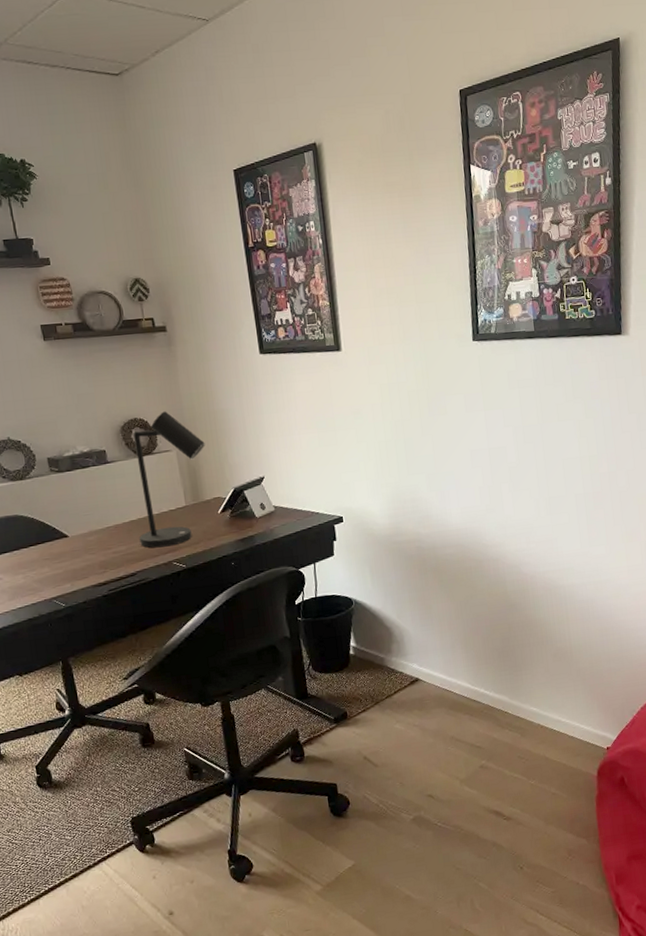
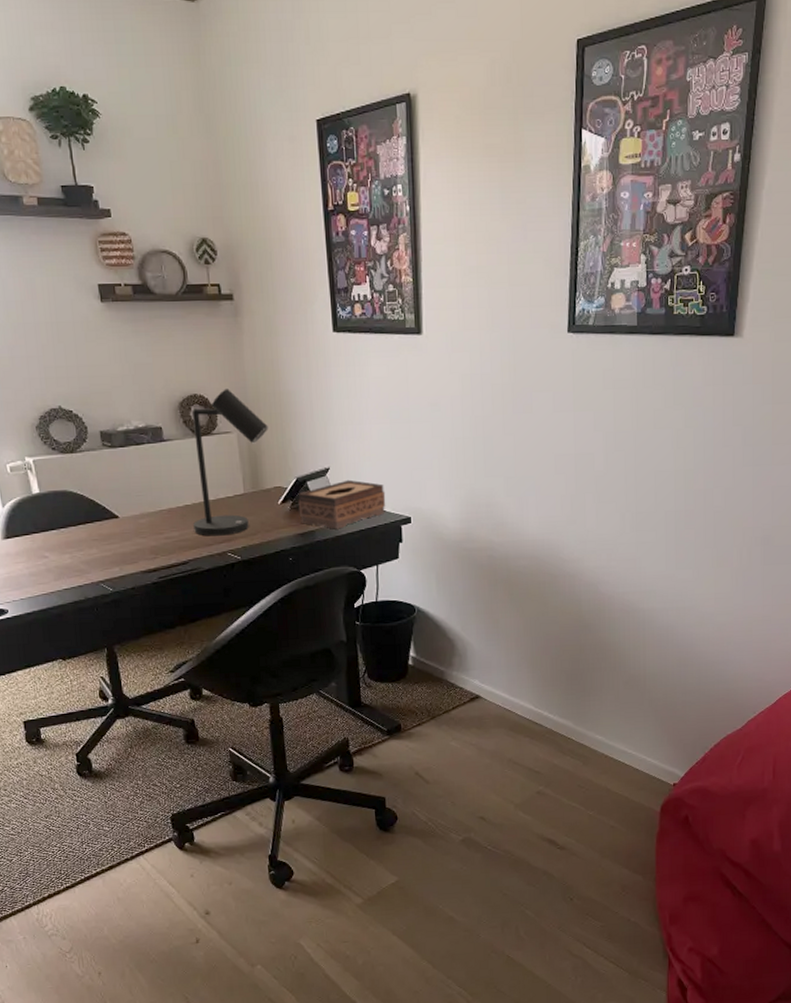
tissue box: none [236,486,319,533] -> present [298,479,386,529]

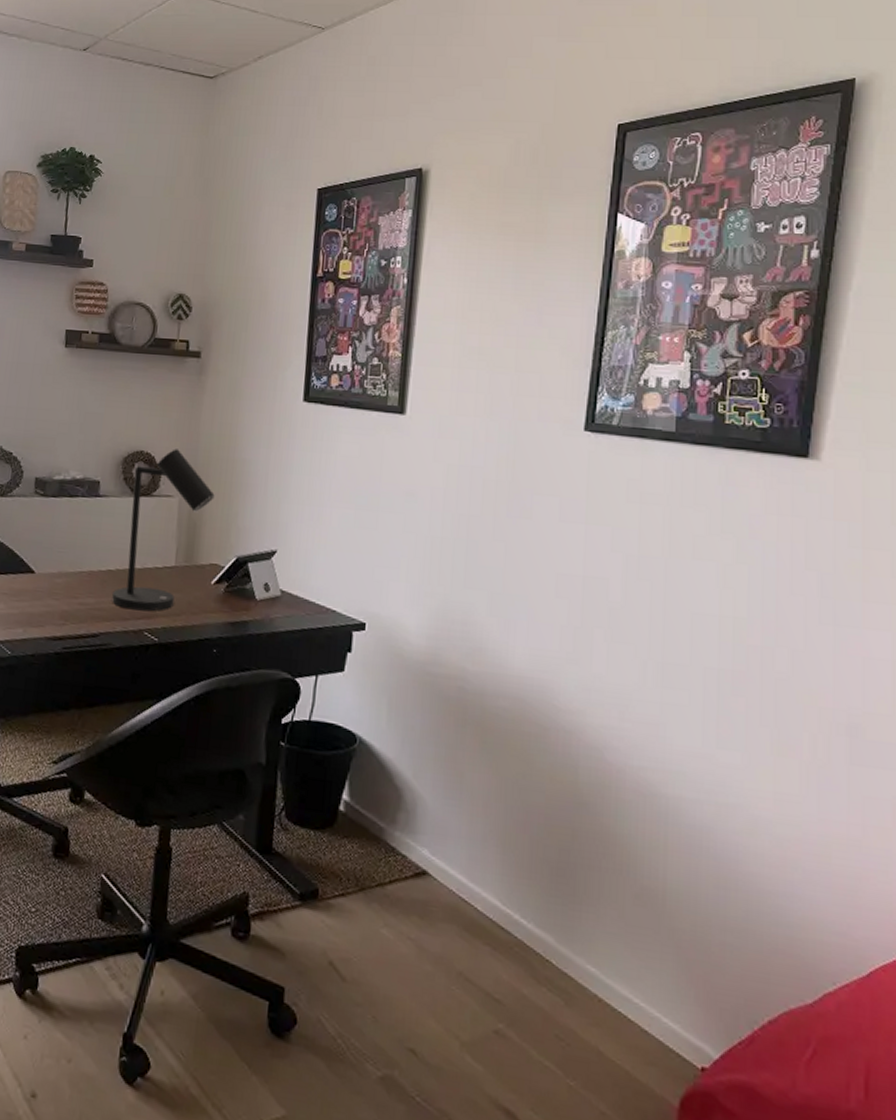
tissue box: present [298,479,386,529] -> none [233,567,339,624]

